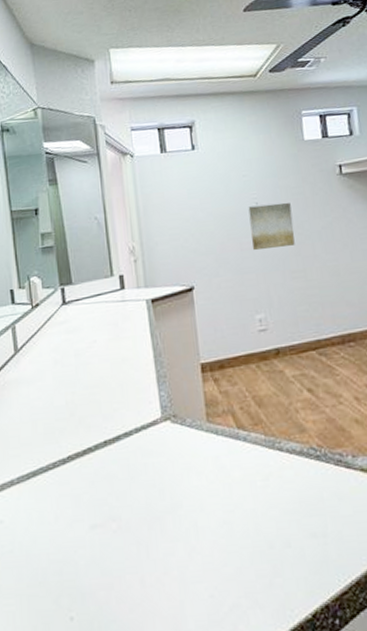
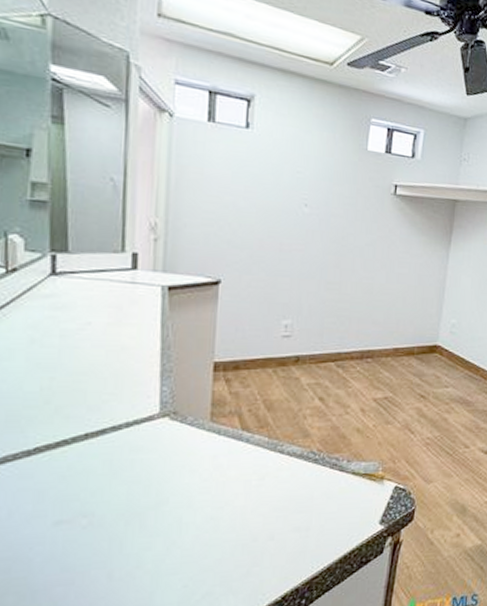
wall art: present [248,202,295,251] -> none [292,206,340,256]

